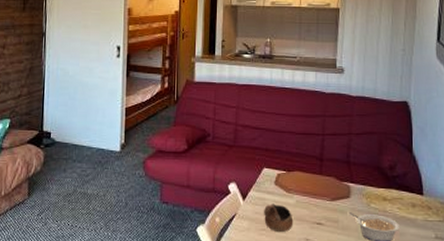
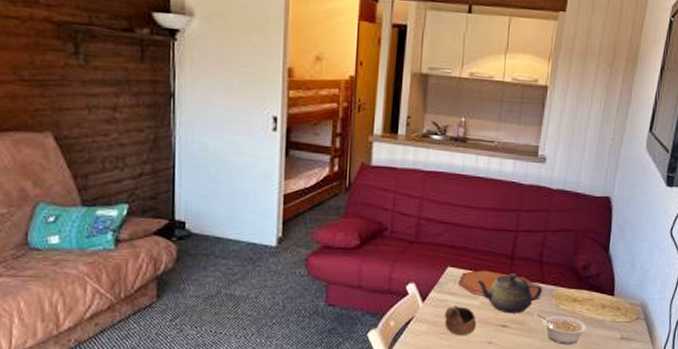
teapot: none [290,174,352,212] -> present [476,273,542,314]

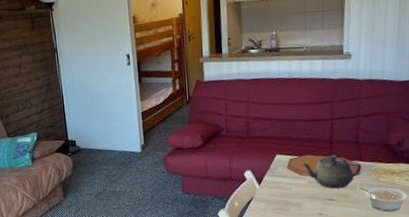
cup: present [444,306,477,335] -> none [278,186,307,210]

